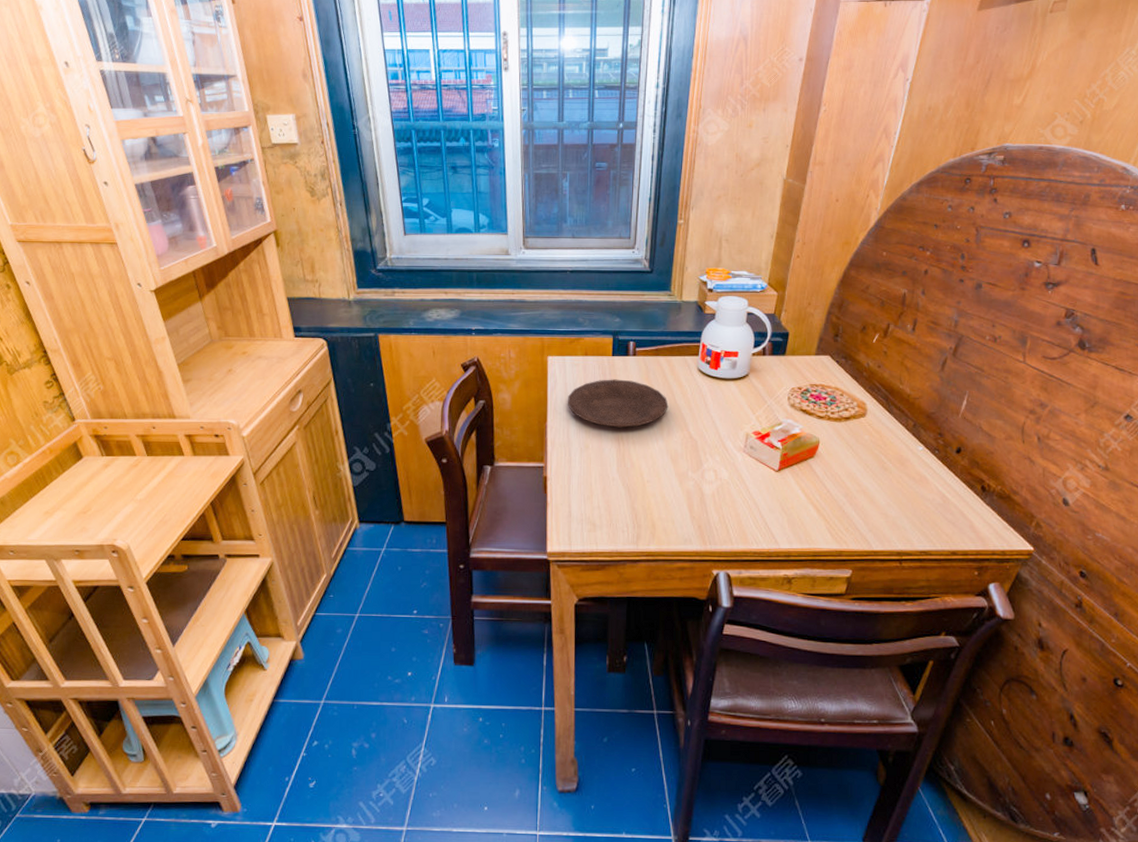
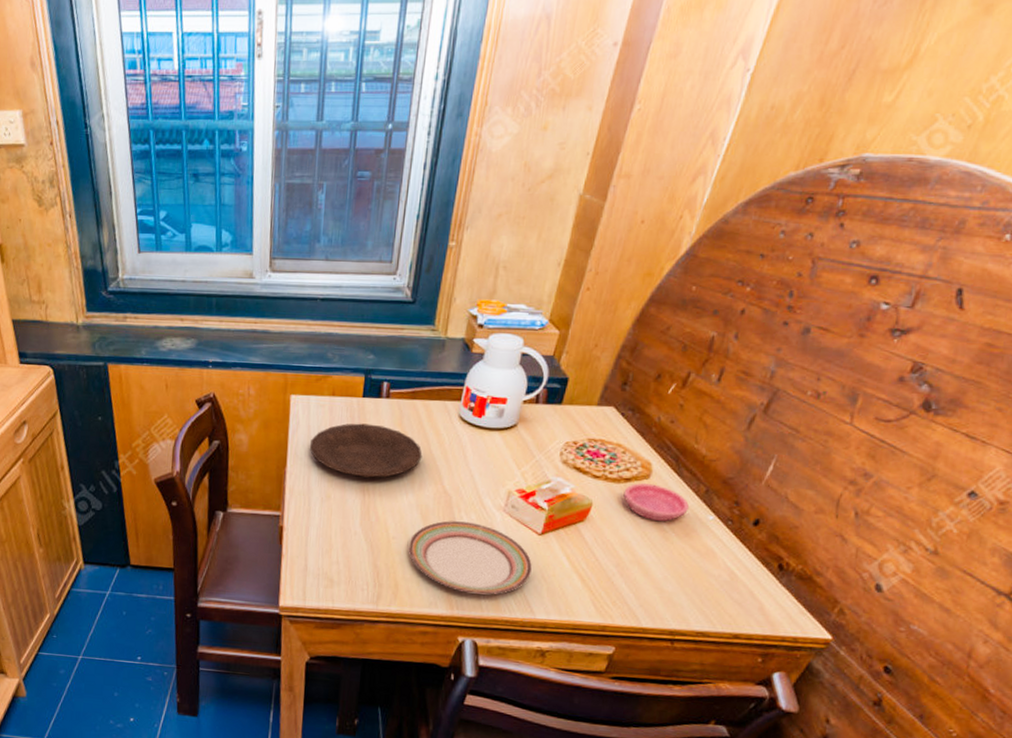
plate: none [662,463,774,529] -> present [408,520,533,595]
saucer: none [845,421,901,454] -> present [623,483,689,522]

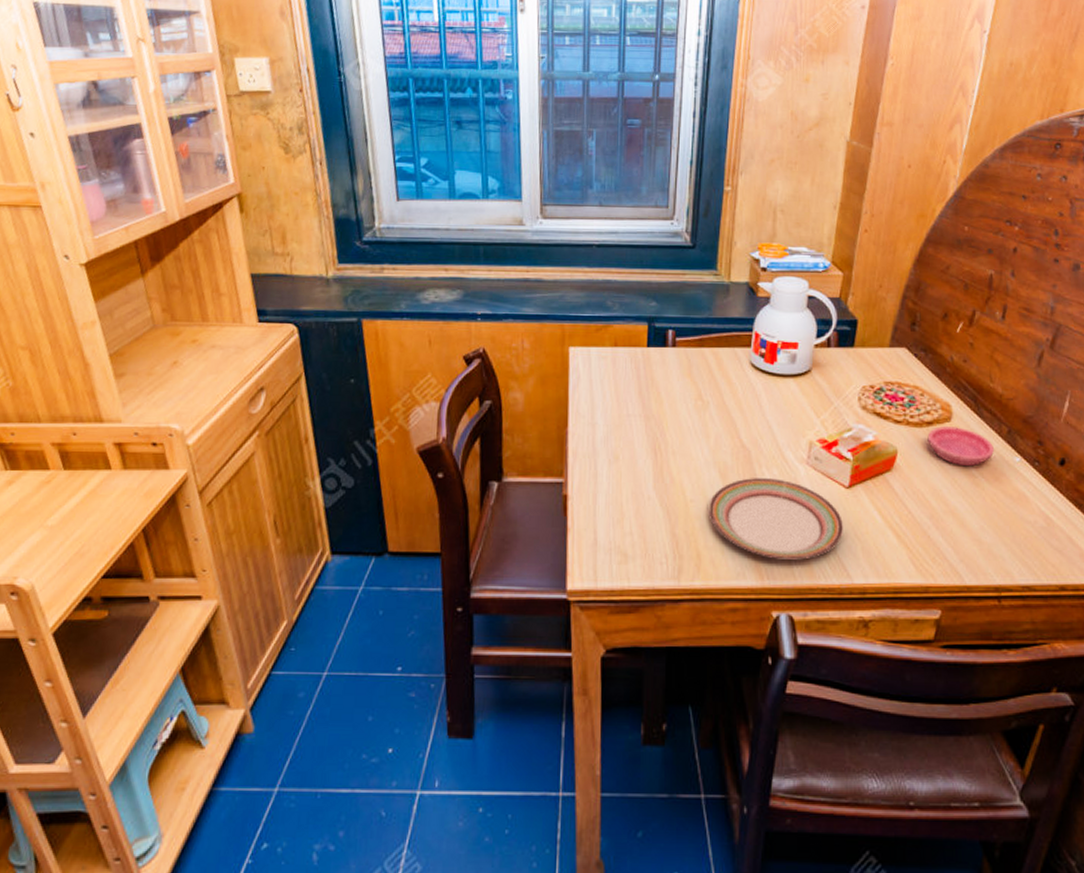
plate: present [309,423,423,478] -> none [592,375,715,434]

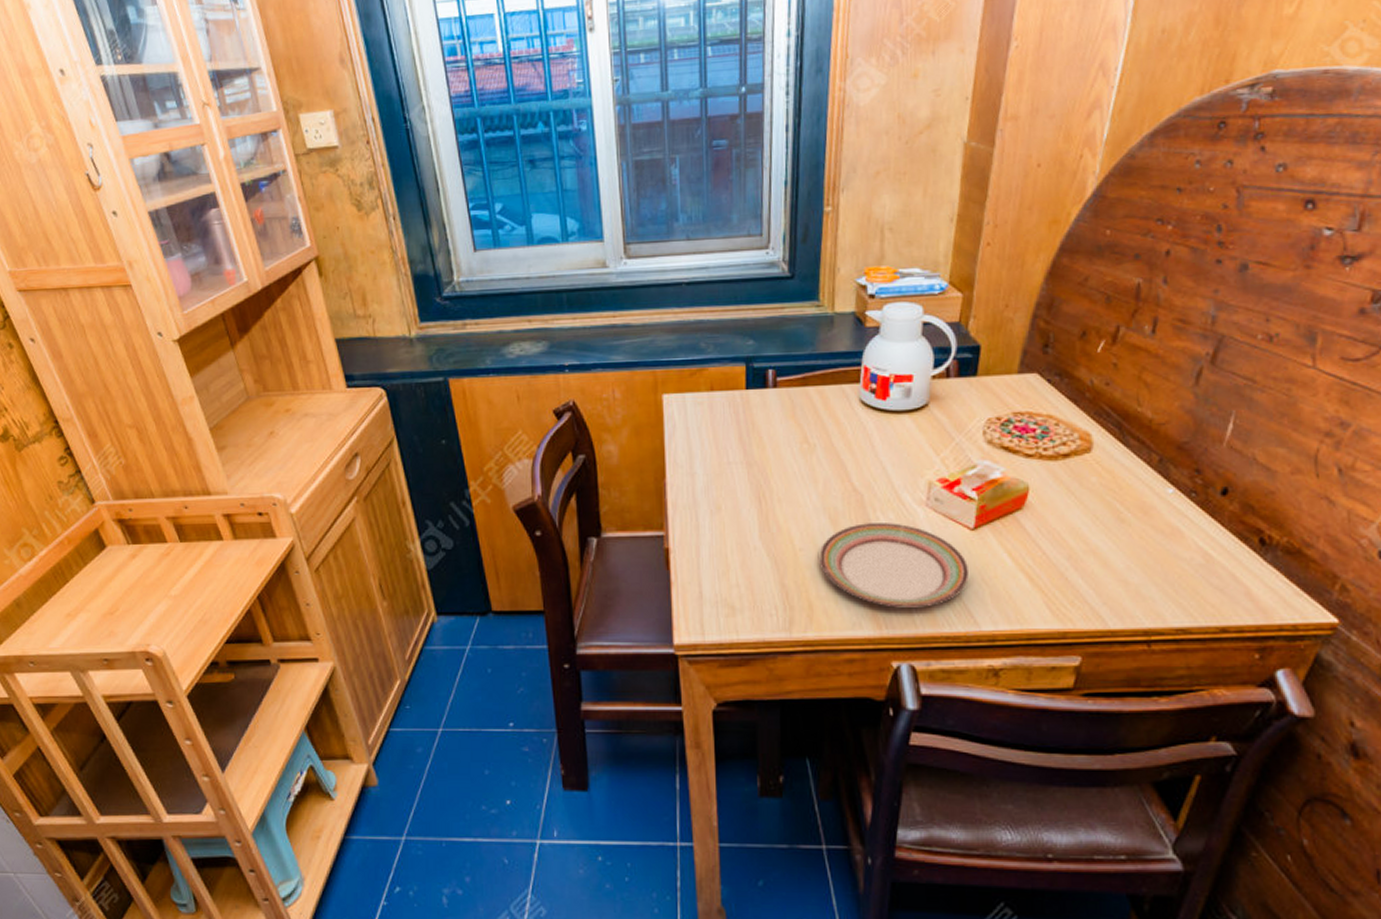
saucer: present [927,426,994,467] -> none [1064,458,1142,502]

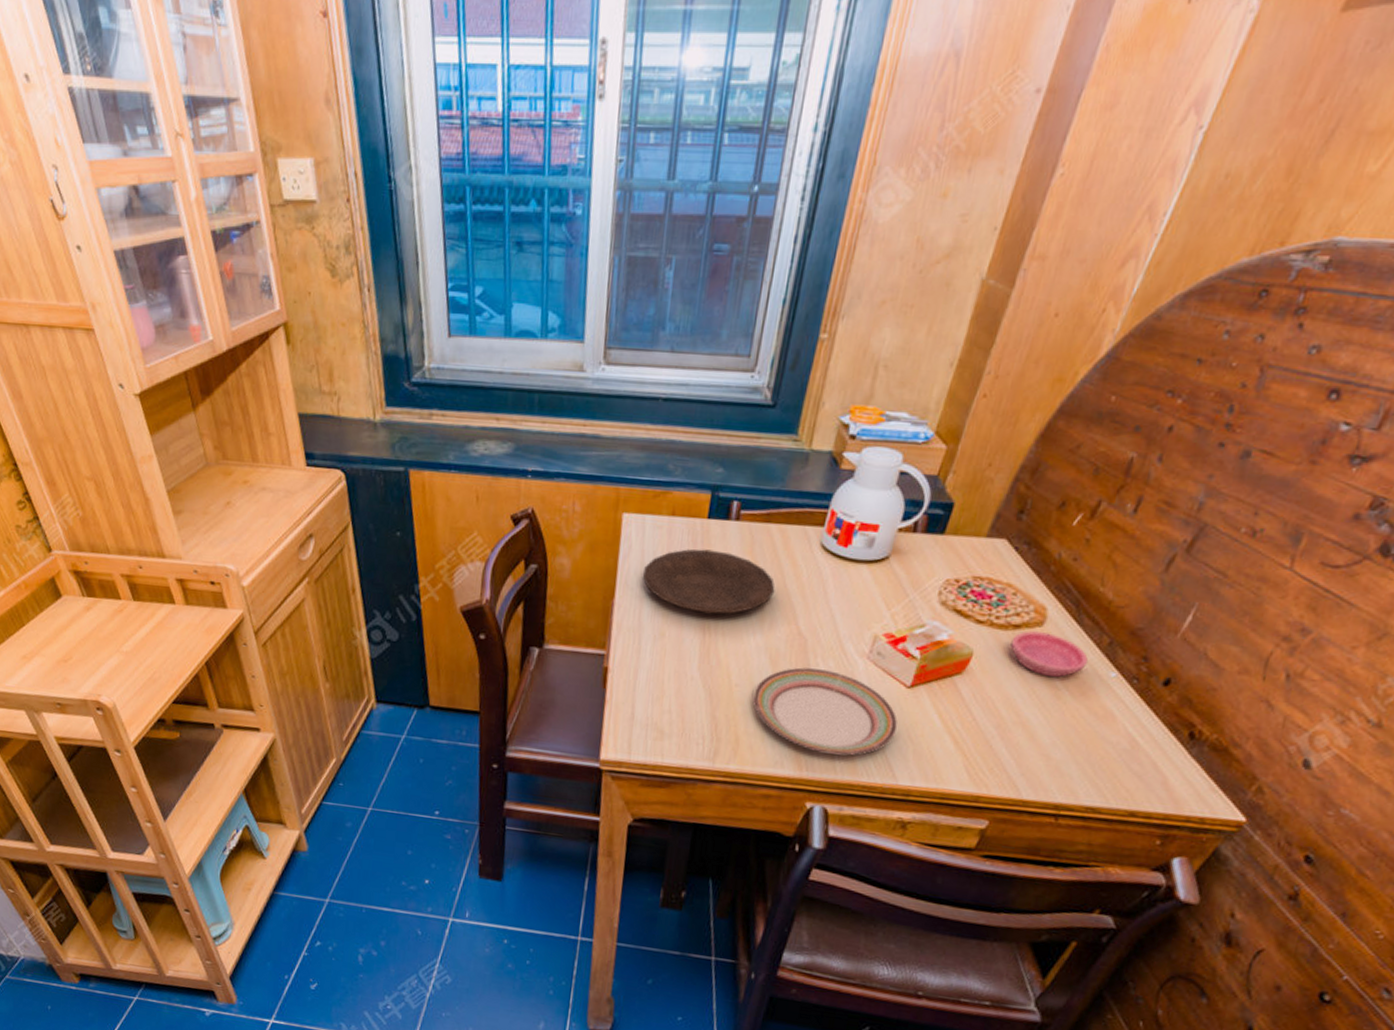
plate: none [690,419,823,482] -> present [642,549,775,614]
saucer: none [1064,458,1142,502] -> present [1010,631,1088,678]

